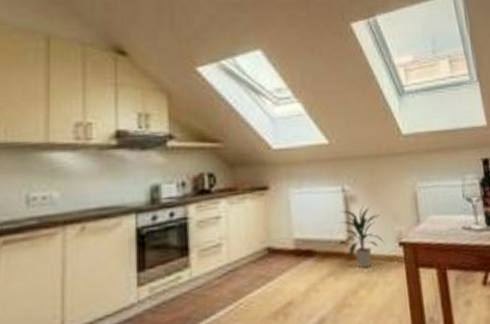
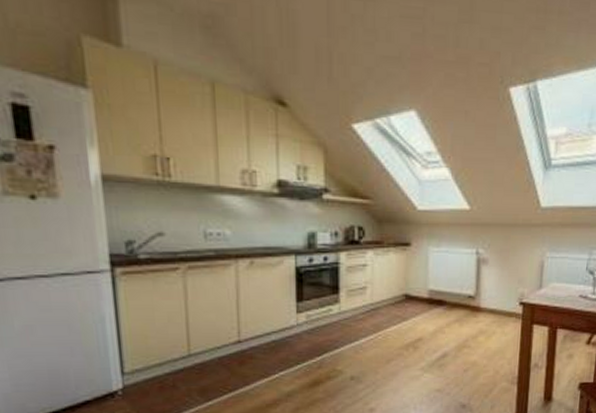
indoor plant: present [339,205,386,269] -> none [470,268,508,320]

